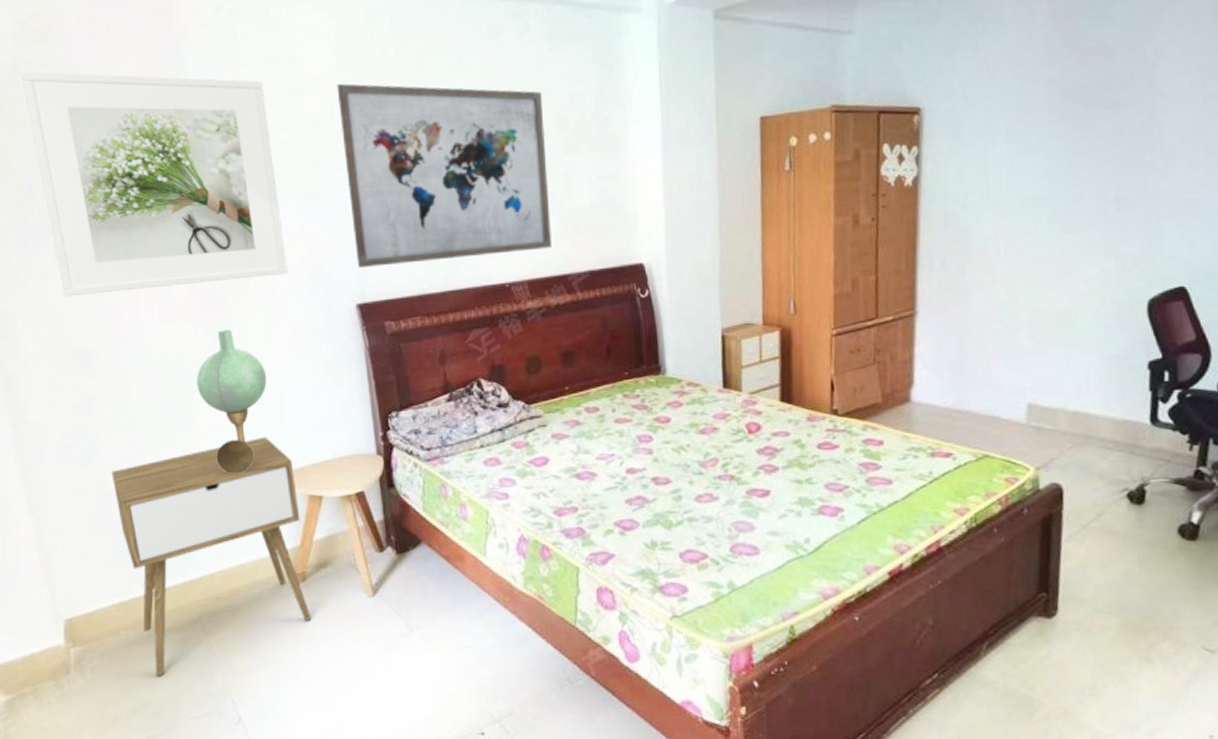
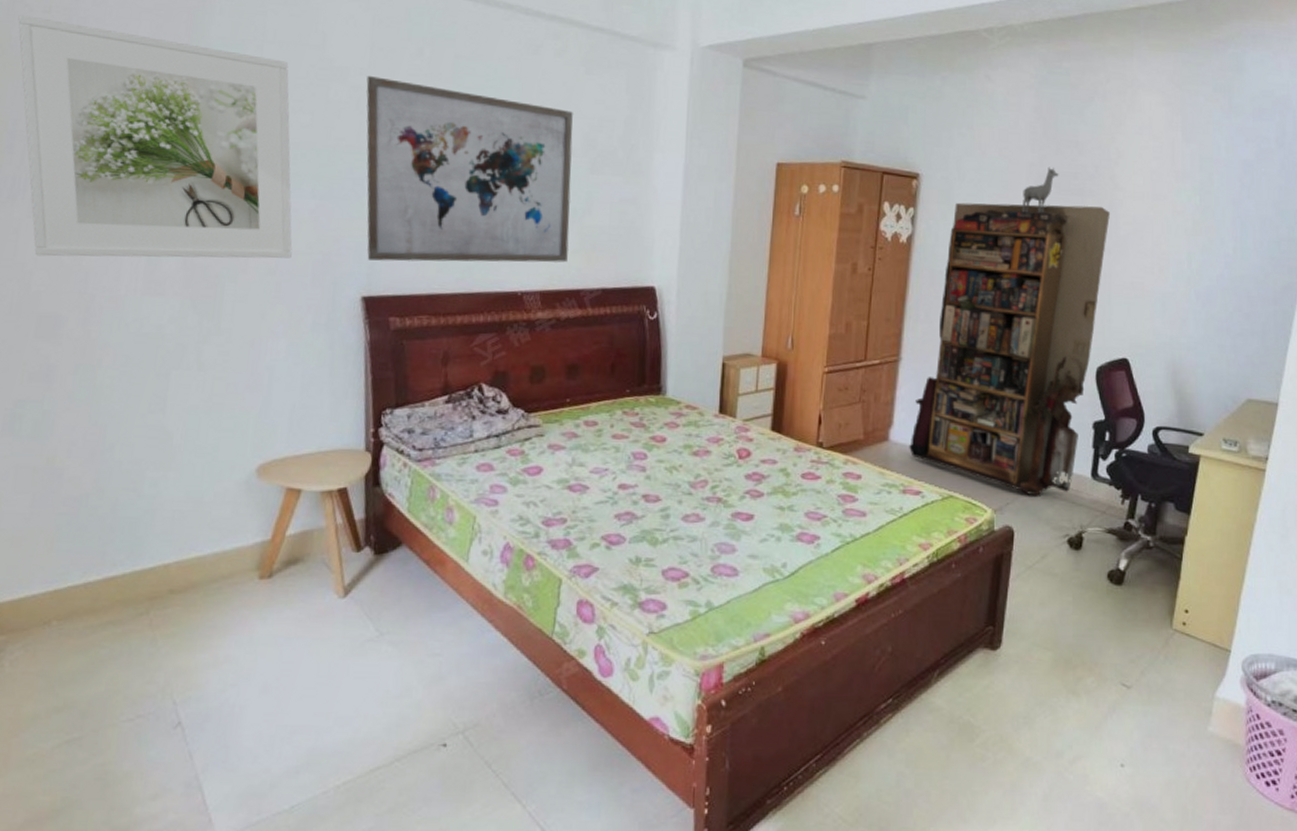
nightstand: present [112,436,312,677] -> none [64,423,275,673]
wall lamp: present [197,329,267,474] -> none [176,308,256,460]
bookshelf: none [934,80,1152,449] -> present [909,166,1110,496]

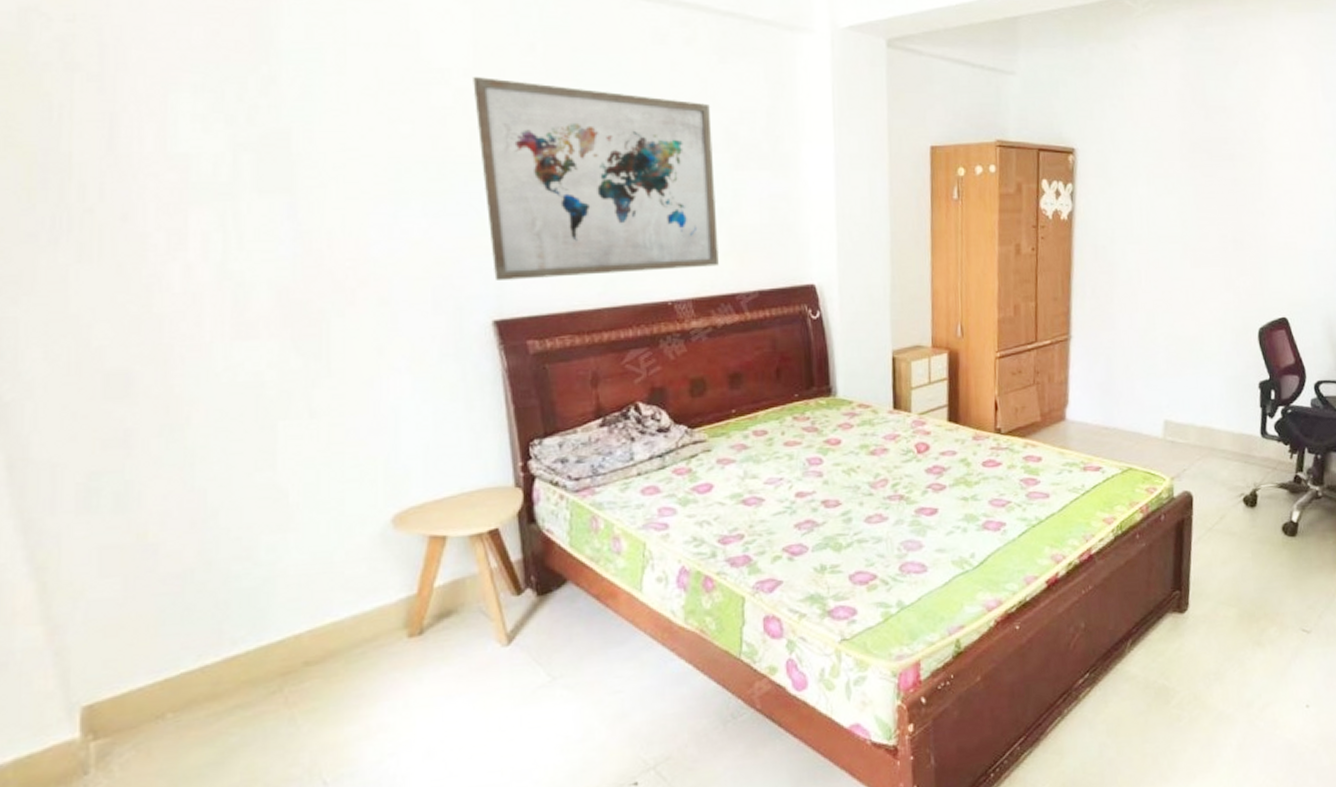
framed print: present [18,15,293,259] -> none [34,26,406,306]
bookshelf: present [909,166,1110,496] -> none [1086,133,1261,460]

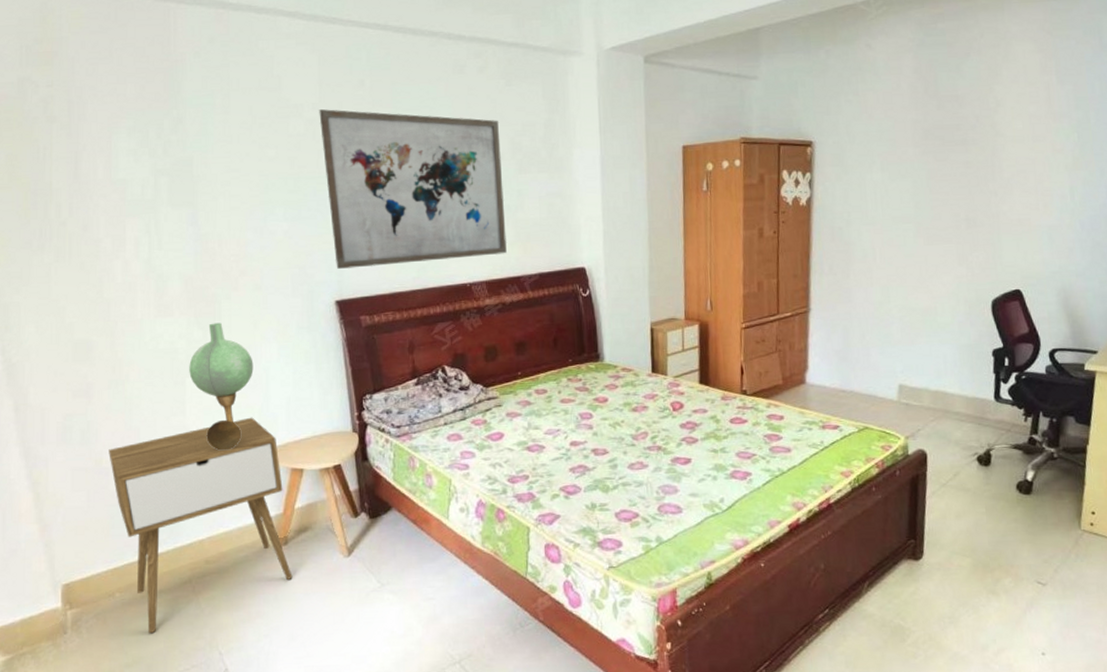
nightstand: none [158,470,430,765] -> present [109,417,293,634]
wall lamp: none [282,347,377,516] -> present [189,322,254,451]

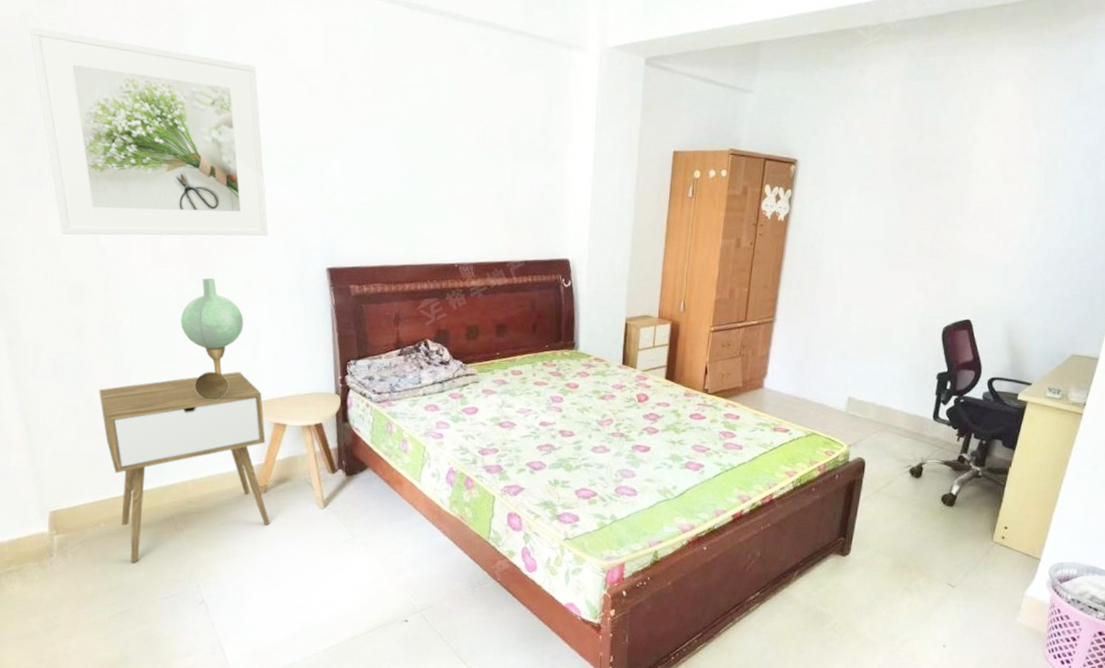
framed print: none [28,91,273,293] -> present [29,27,268,236]
wall art: present [319,109,507,269] -> none [322,77,499,239]

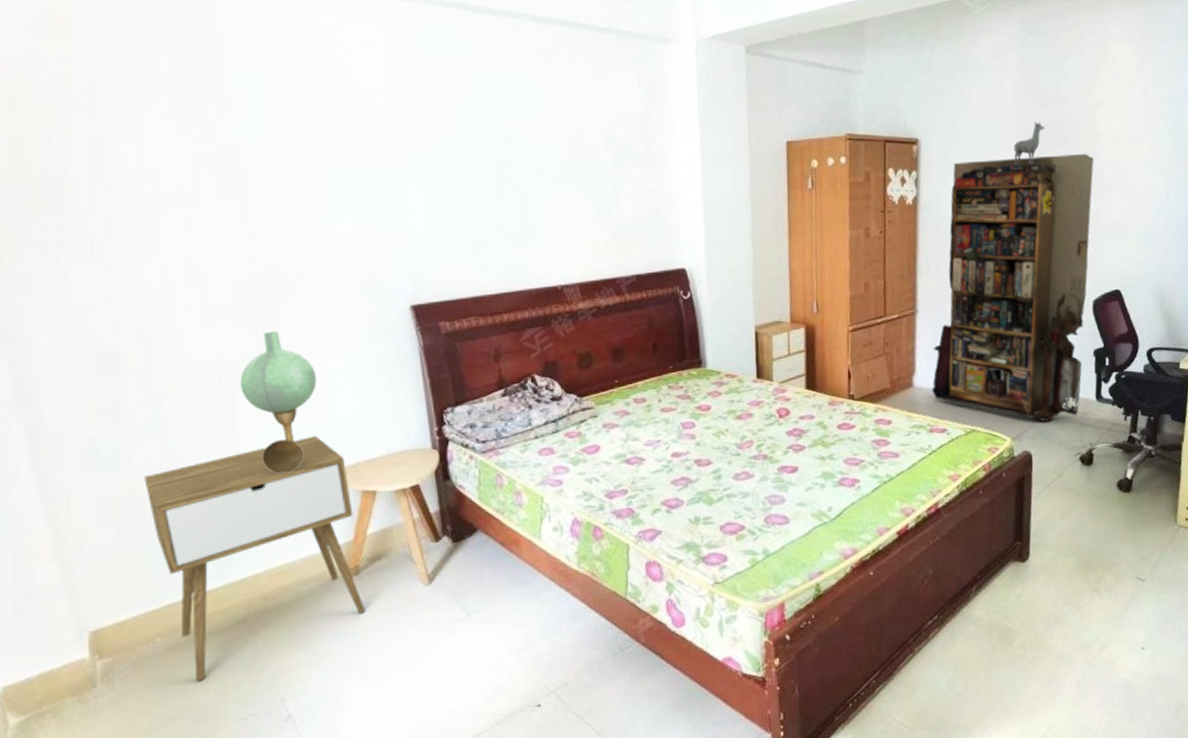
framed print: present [29,27,268,236] -> none [36,66,338,299]
bookshelf: none [780,152,963,434] -> present [932,121,1094,422]

